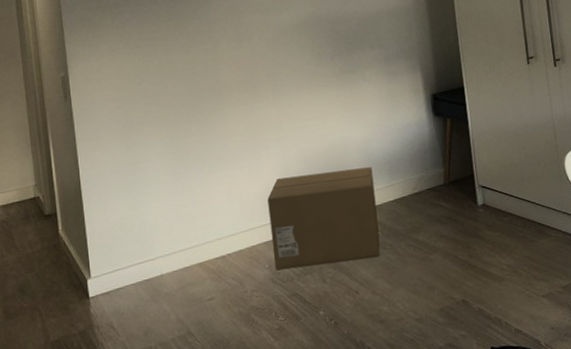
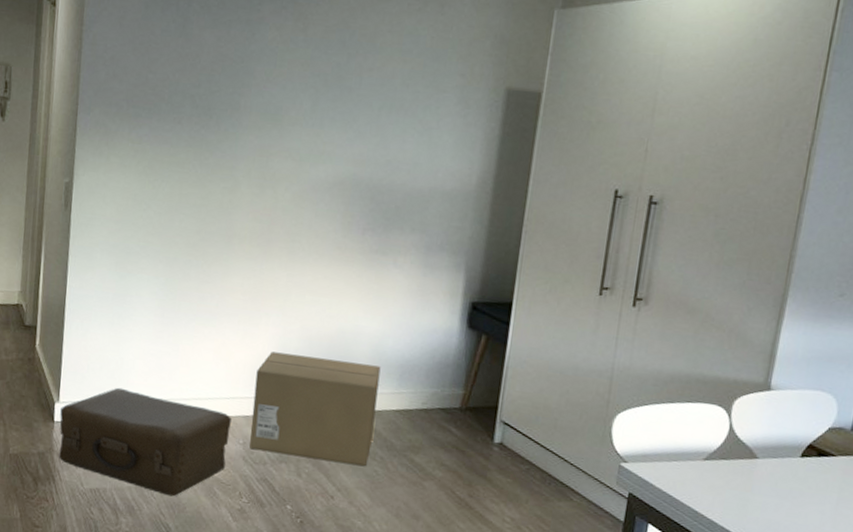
suitcase: none [93,244,257,336] -> present [59,387,232,497]

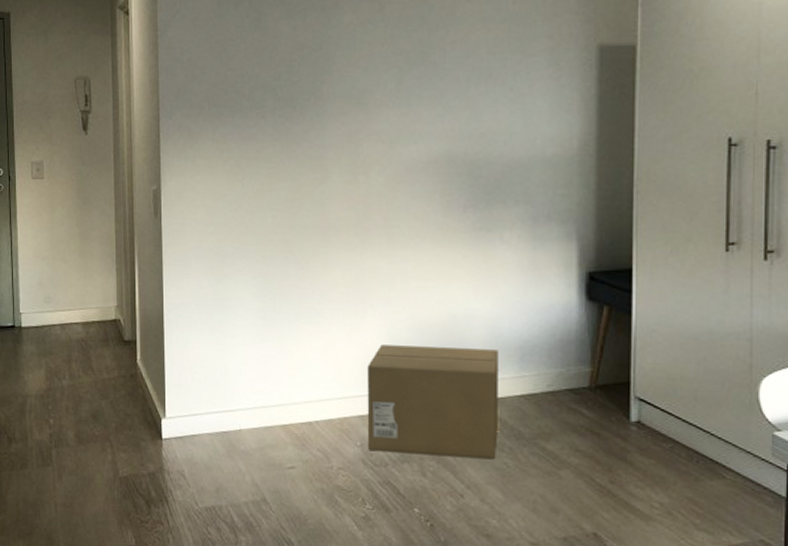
suitcase: present [59,387,232,497] -> none [168,397,346,509]

